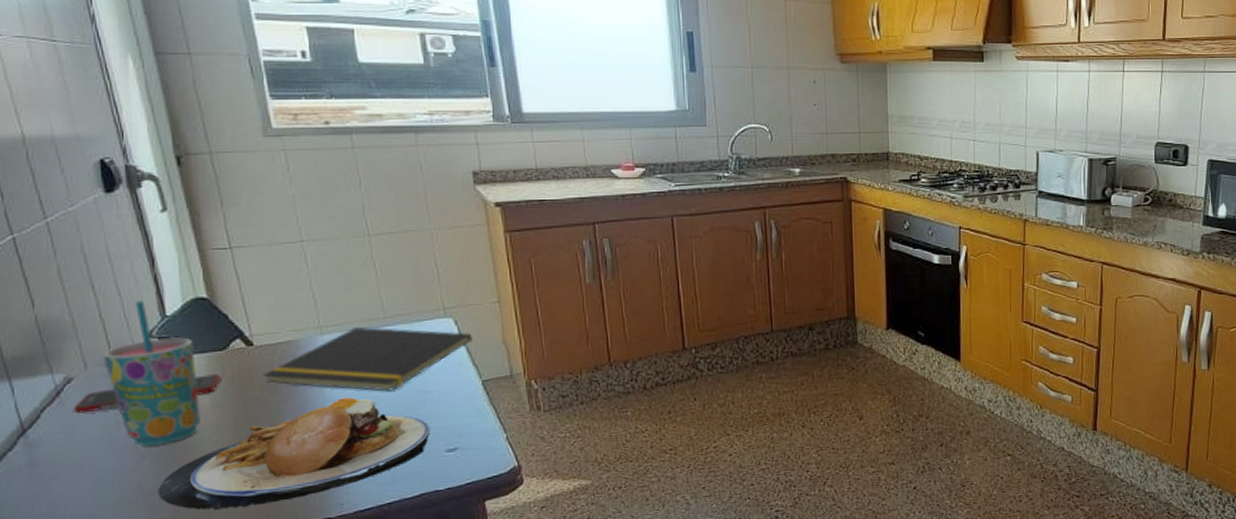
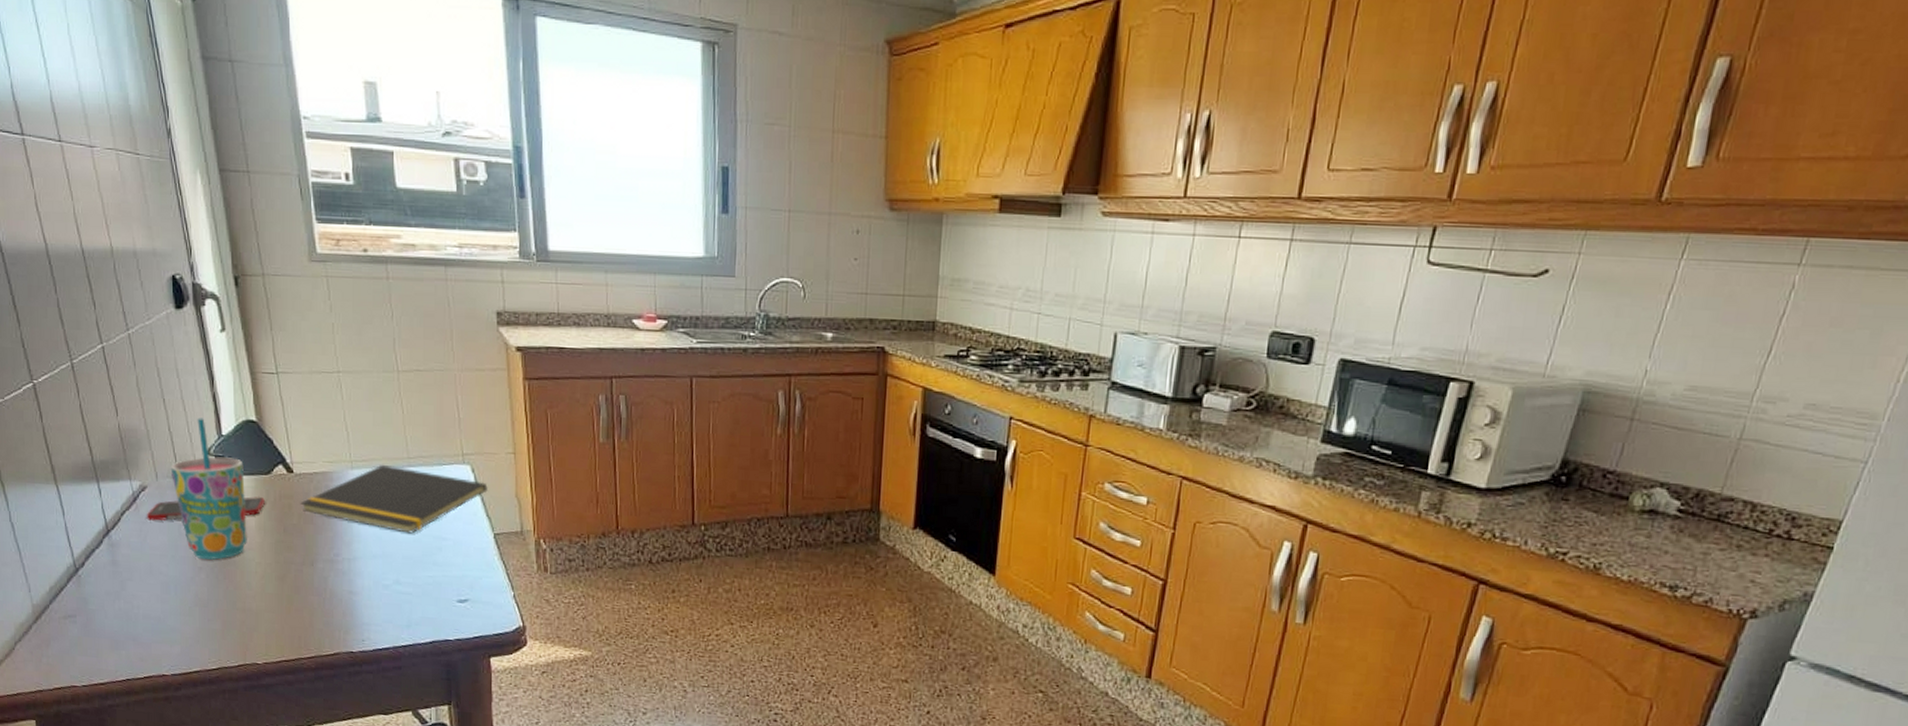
plate: present [158,397,431,510] -> none [211,534,445,631]

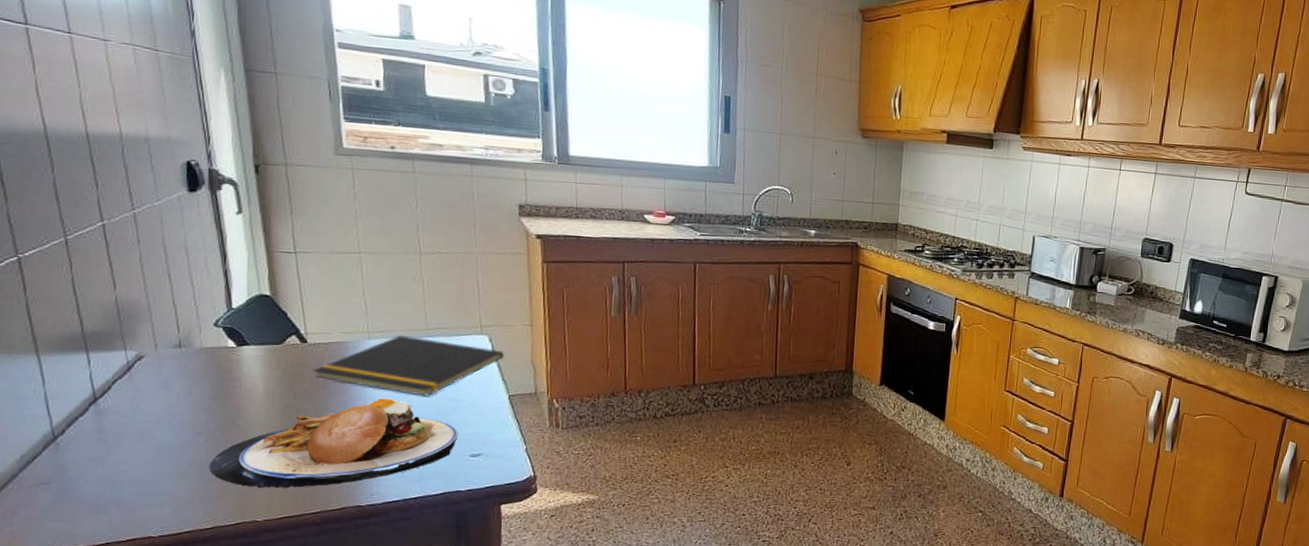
cell phone: present [146,496,265,521] -> none [141,364,275,389]
cup: present [170,418,247,560] -> none [172,292,254,424]
plate: none [211,534,445,631] -> present [209,398,459,489]

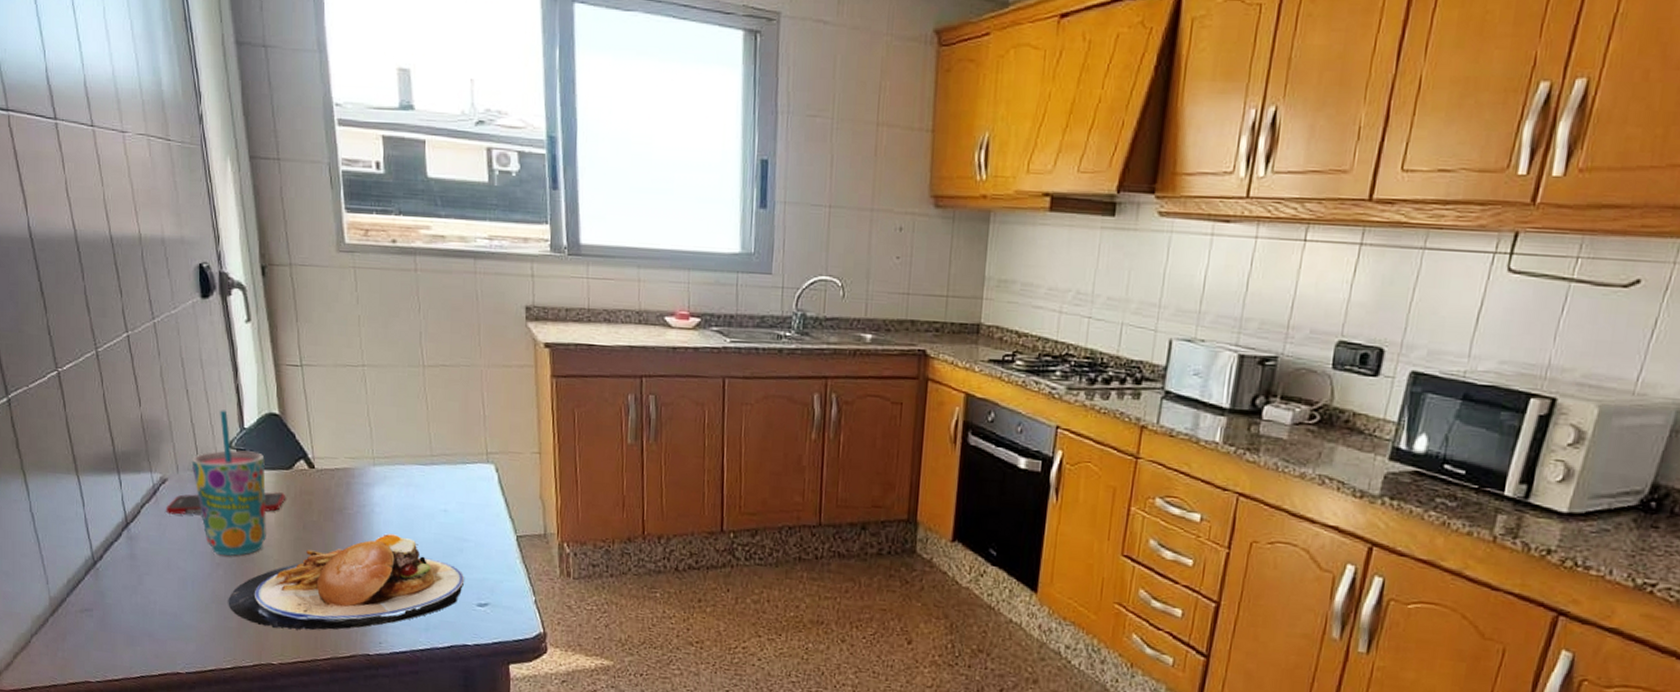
cell phone: none [141,364,275,389] -> present [165,491,285,515]
cup: none [172,292,254,424] -> present [191,410,266,556]
notepad: present [313,335,504,397] -> none [320,461,512,534]

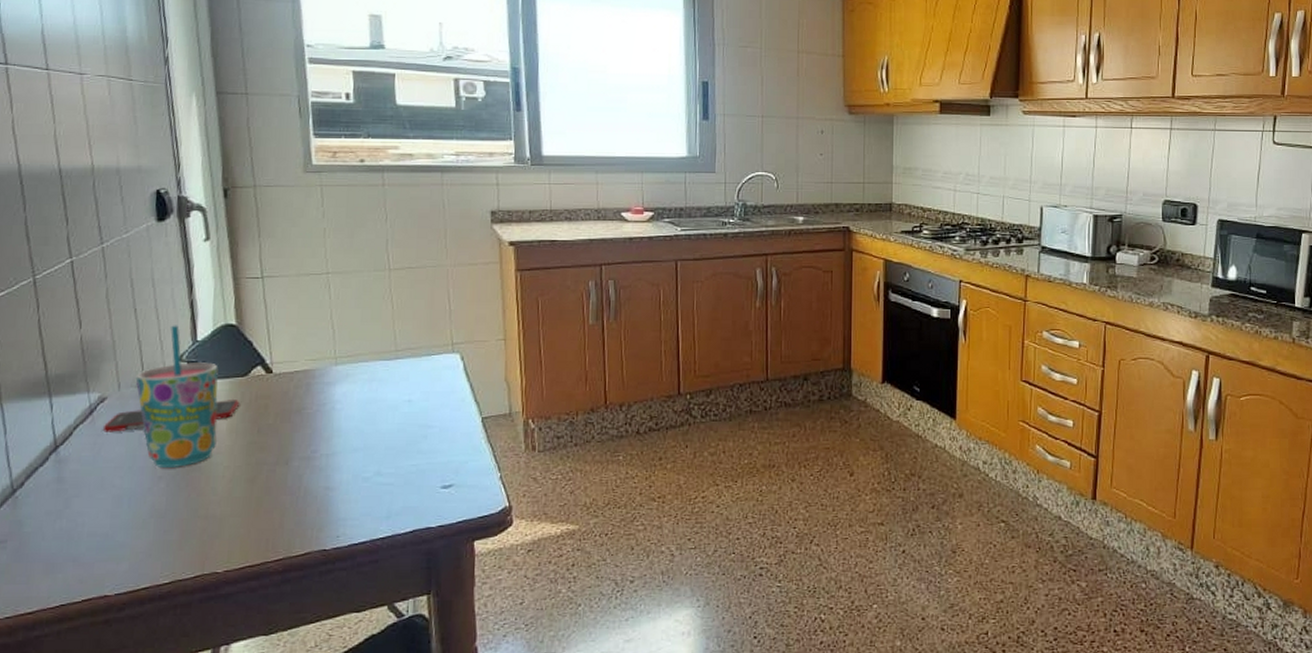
plate: present [228,534,465,631] -> none [169,428,429,535]

